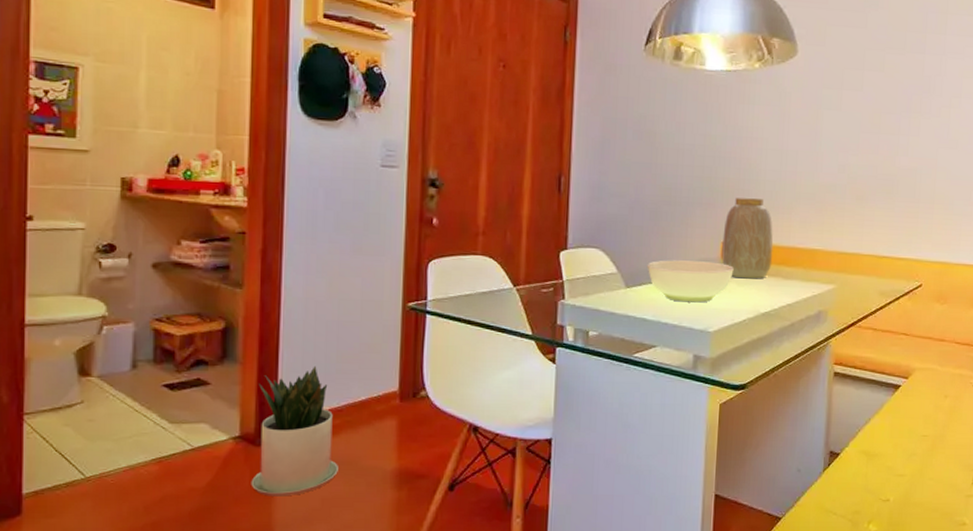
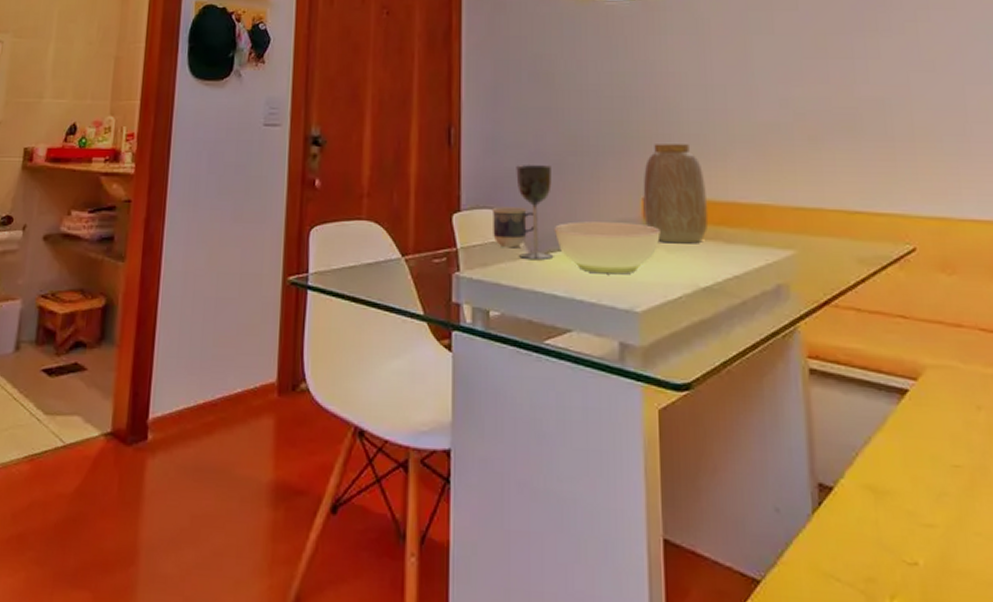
planter: present [251,366,338,497] -> none [118,350,210,510]
cup: none [594,246,632,281] -> present [491,207,535,249]
wine glass: none [617,211,648,290] -> present [516,165,552,259]

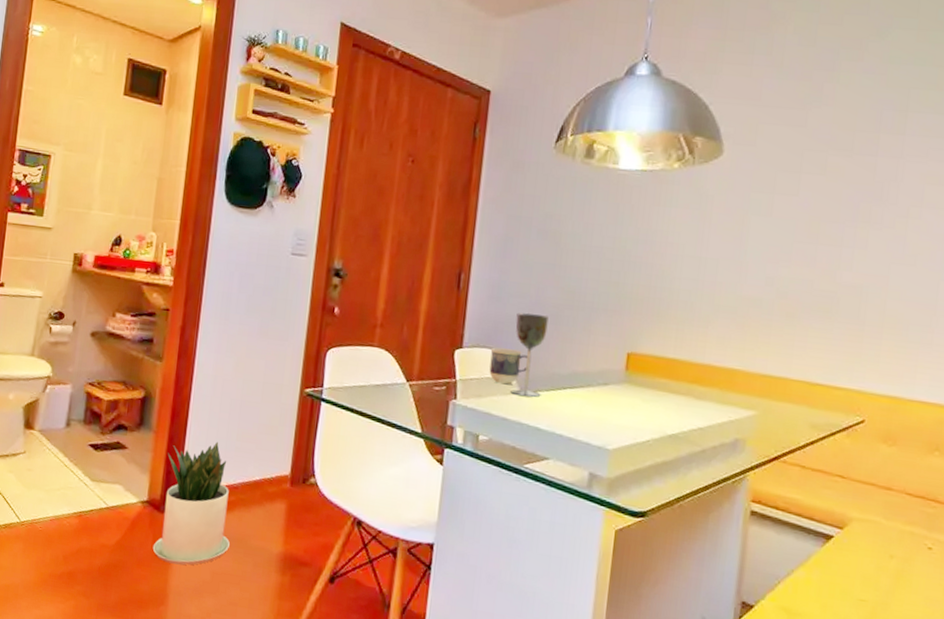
planter: none [118,350,210,510] -> present [152,441,230,565]
bowl: present [554,221,660,275] -> none [544,367,639,417]
vase: present [643,144,709,244] -> none [625,306,686,397]

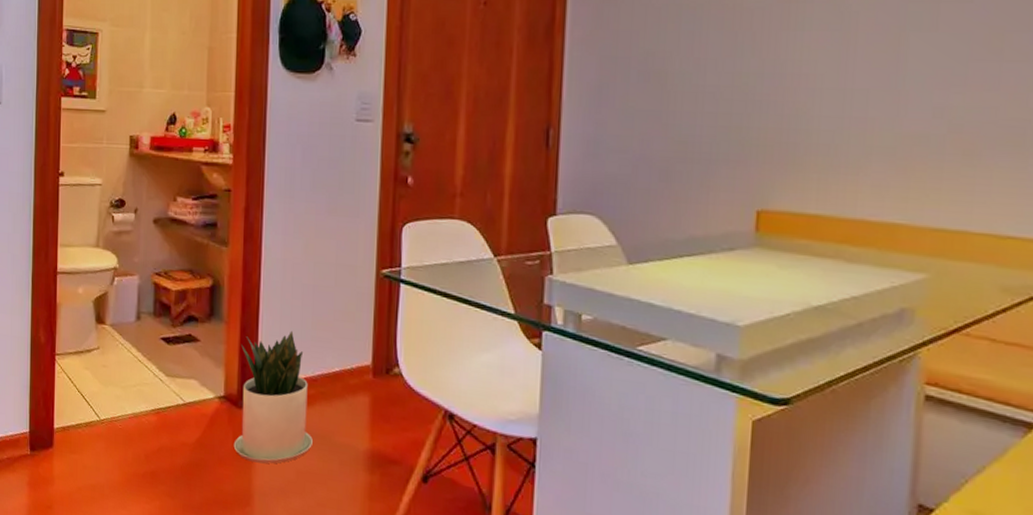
cup: present [489,347,529,385] -> none [589,212,635,255]
wine glass: present [511,313,549,397] -> none [616,170,657,268]

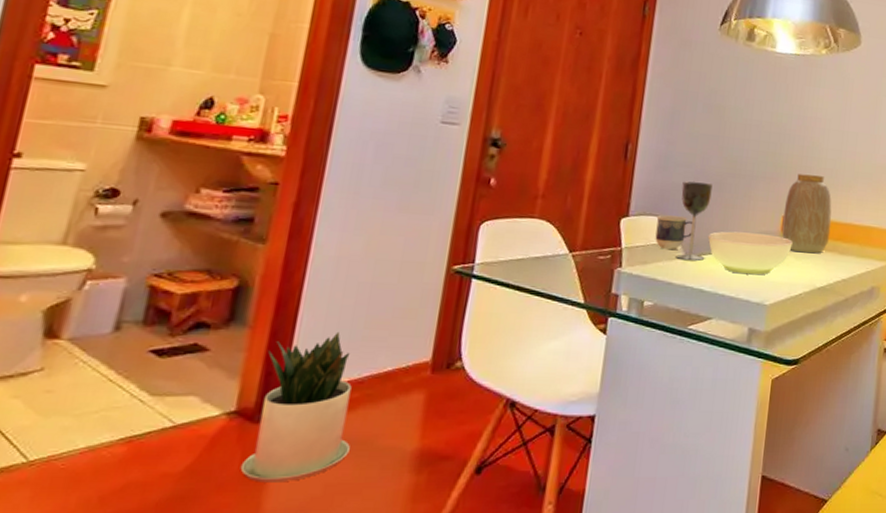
cup: none [589,212,635,255] -> present [655,214,694,250]
wine glass: none [616,170,657,268] -> present [676,181,713,261]
bowl: none [655,231,773,288] -> present [707,231,793,275]
vase: none [755,153,832,261] -> present [781,174,832,254]

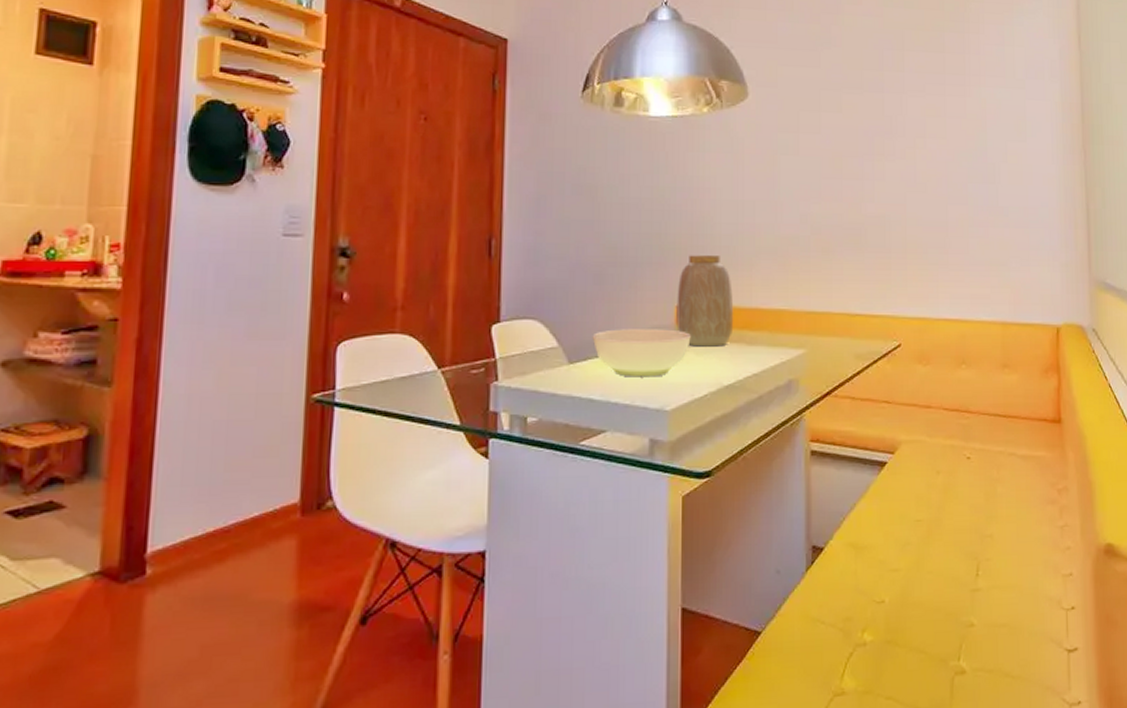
planter: present [240,331,352,483] -> none [111,477,223,648]
cup: present [655,214,694,250] -> none [531,317,574,357]
wine glass: present [676,181,713,261] -> none [557,276,592,366]

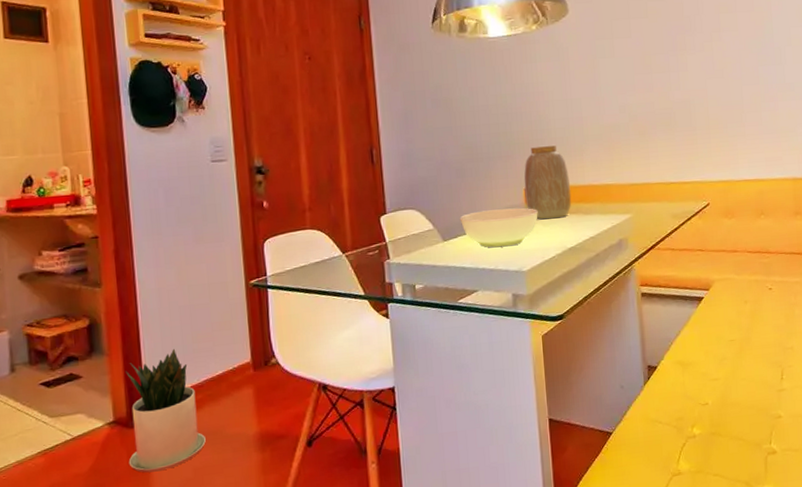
planter: none [111,477,223,648] -> present [126,348,206,473]

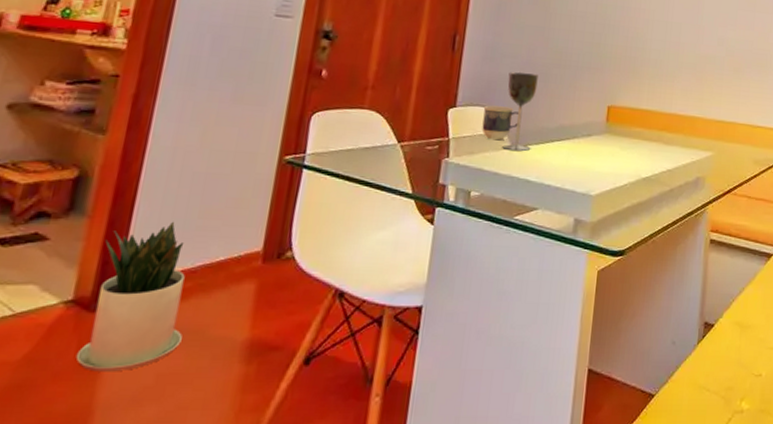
cup: none [411,205,445,238] -> present [482,105,520,141]
wine glass: none [427,171,460,244] -> present [502,72,538,151]
bowl: present [459,207,538,248] -> none [533,121,618,166]
vase: present [524,145,572,220] -> none [606,64,657,144]

